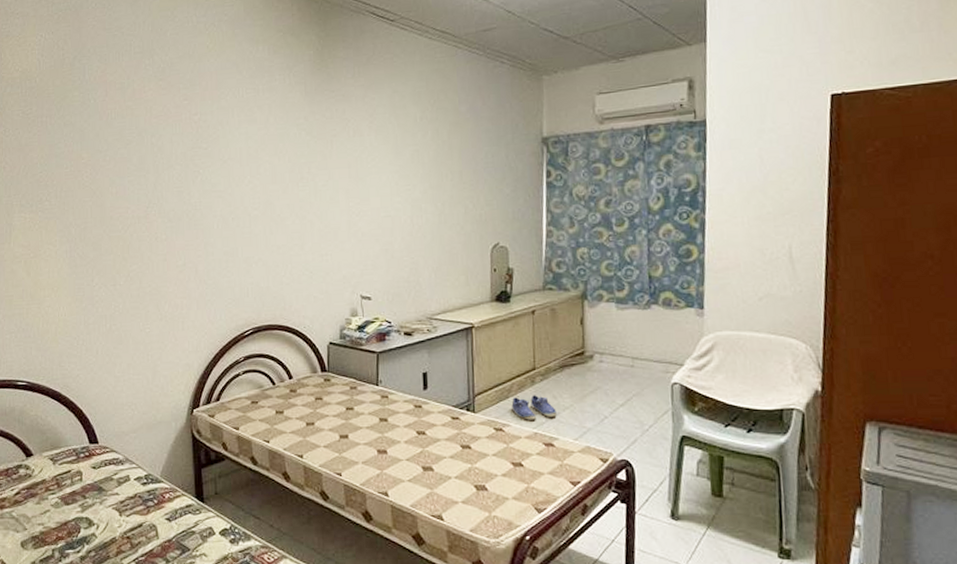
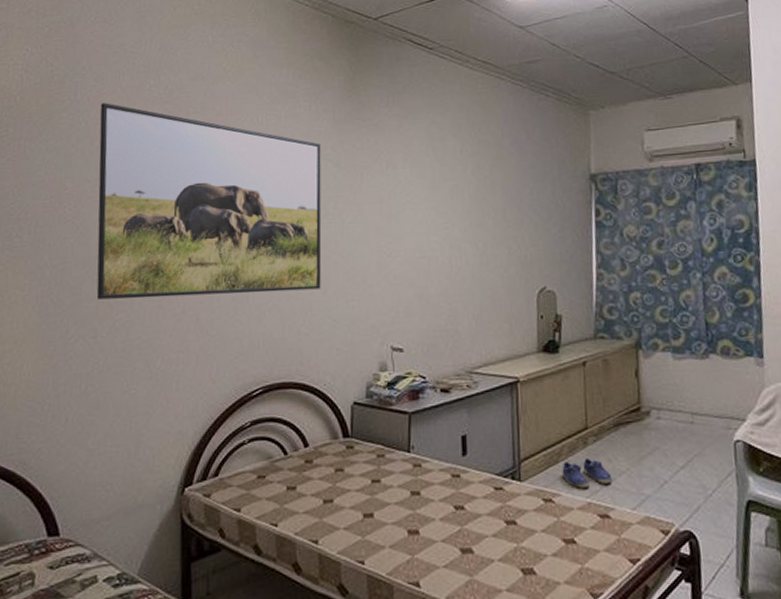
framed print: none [105,82,299,254] -> present [96,103,322,300]

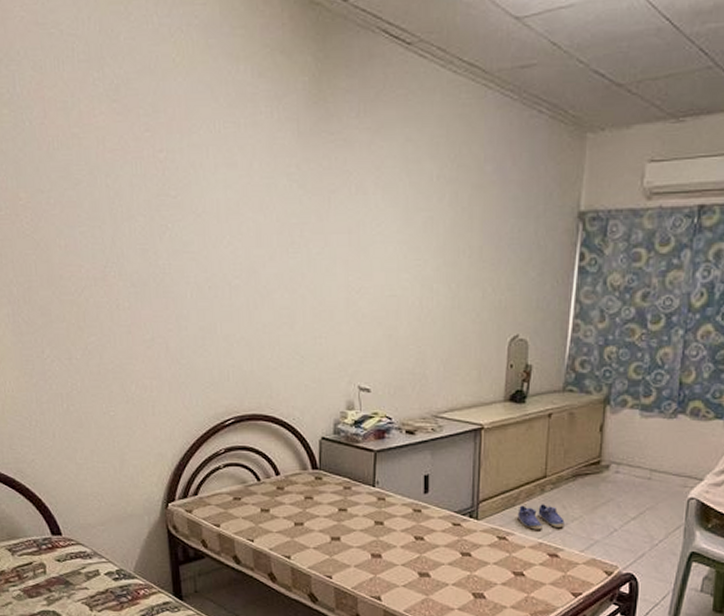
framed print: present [96,103,322,300] -> none [42,98,288,324]

